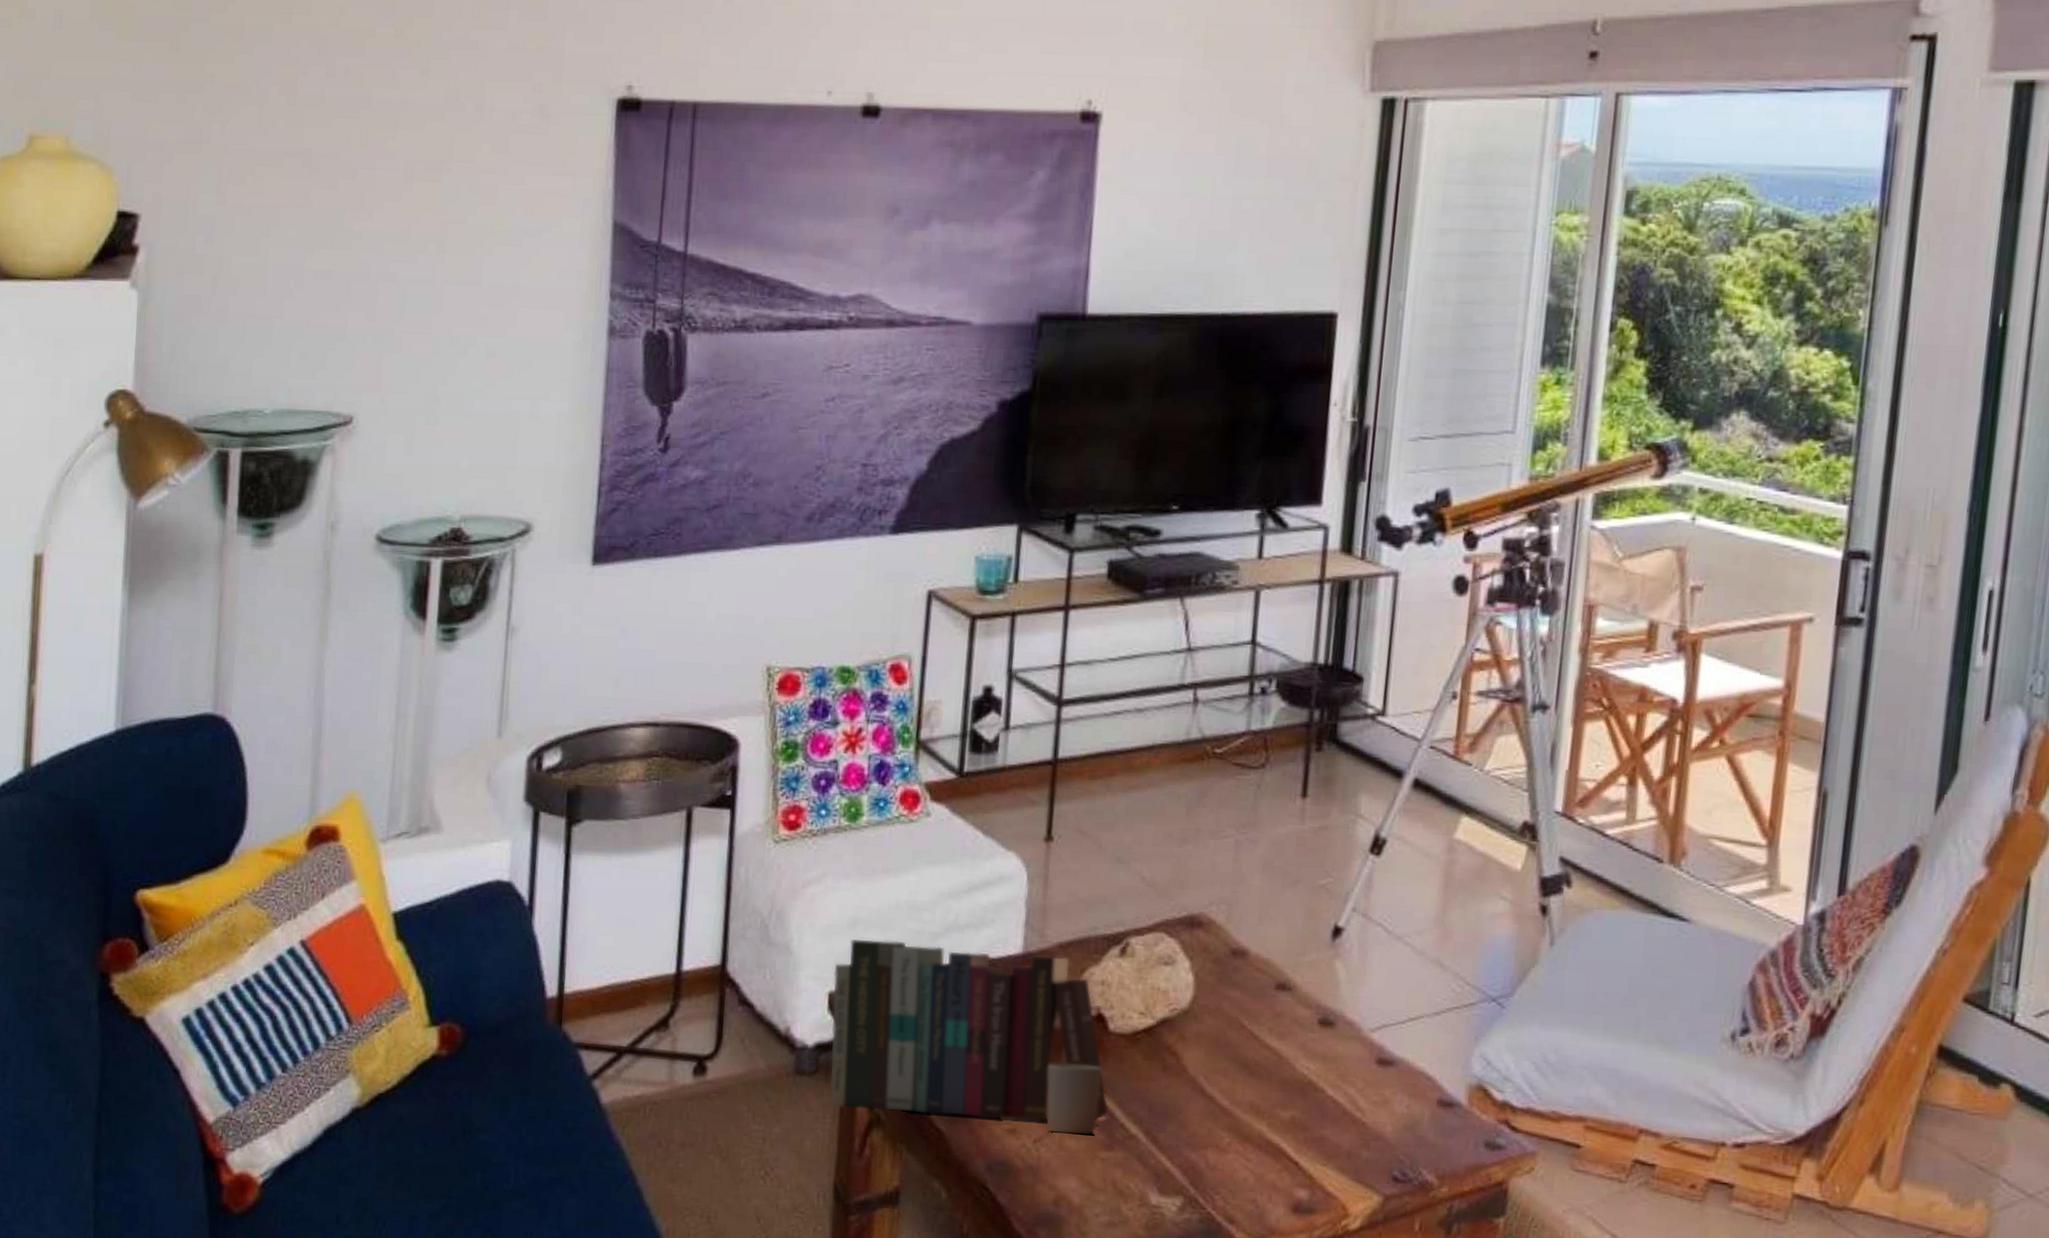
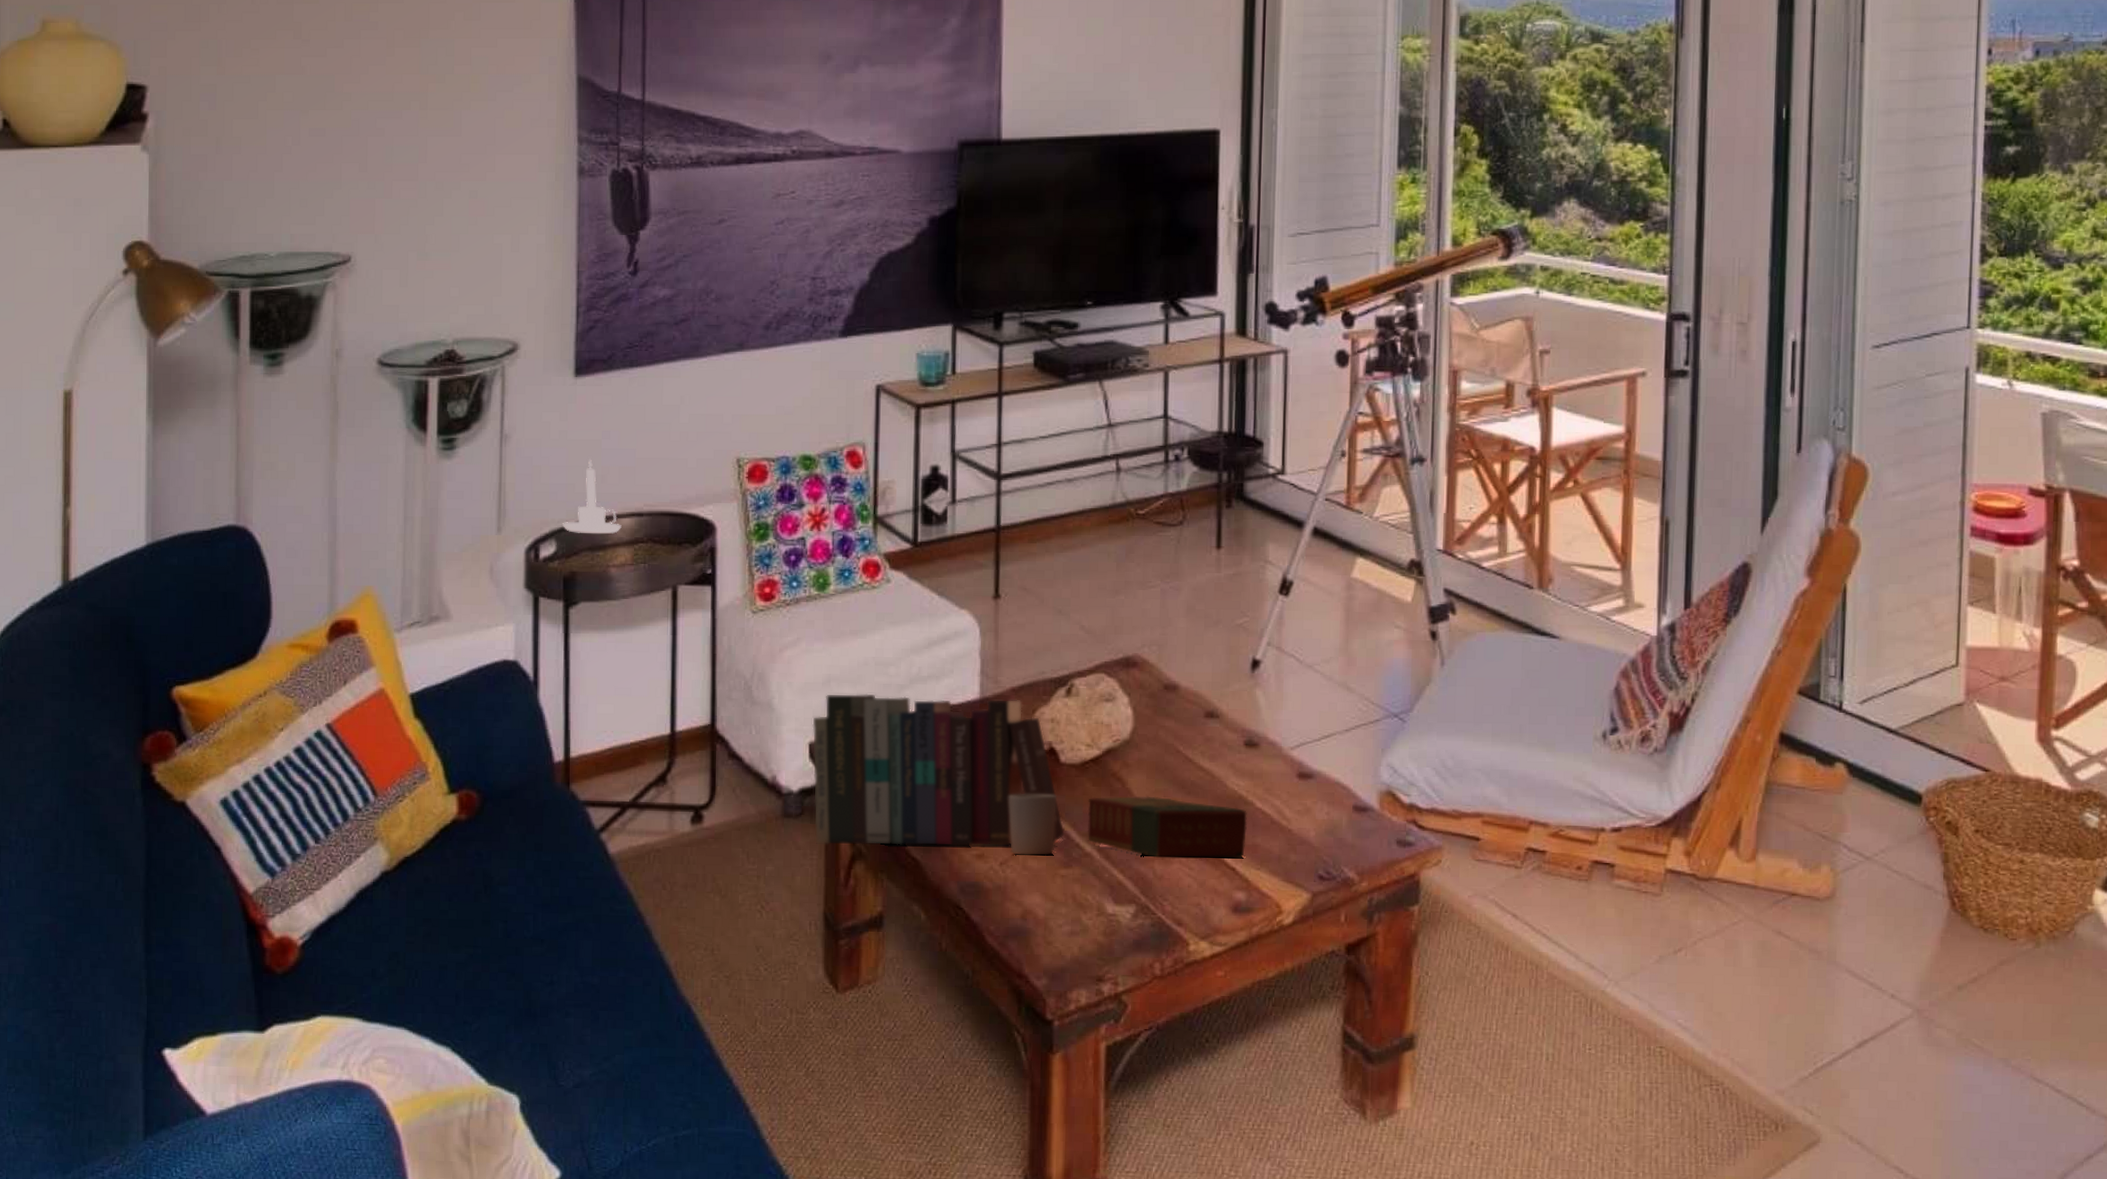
candle holder: none [570,658,635,745] -> present [563,458,622,534]
book: none [1134,1072,1317,1152] -> present [1088,796,1248,860]

